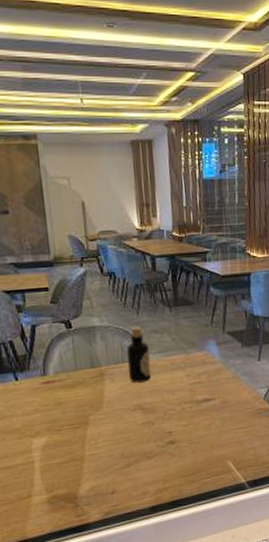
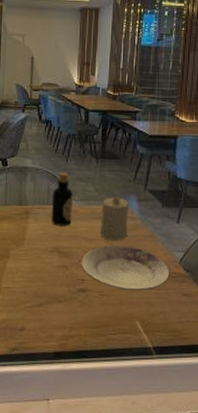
plate: none [166,391,256,435] -> present [81,245,170,291]
candle: none [181,342,210,389] -> present [100,196,129,240]

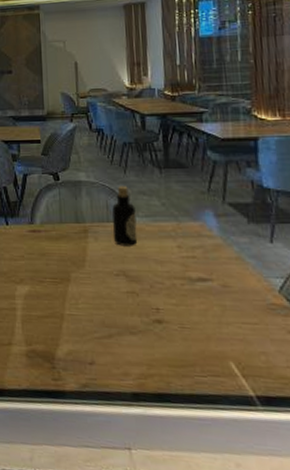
plate: present [81,245,170,291] -> none [153,269,268,325]
candle: present [100,196,129,240] -> none [172,211,206,263]

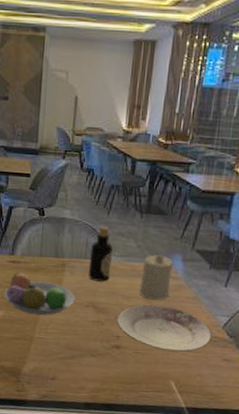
fruit bowl: none [27,242,103,289] -> present [4,272,75,316]
plate: none [153,269,268,325] -> present [117,304,212,352]
candle: none [172,211,206,263] -> present [140,254,173,300]

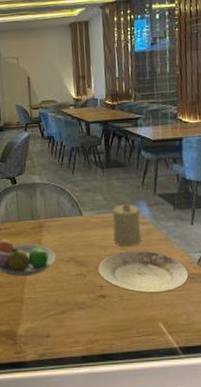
bottle: present [88,226,113,282] -> none [63,185,85,237]

